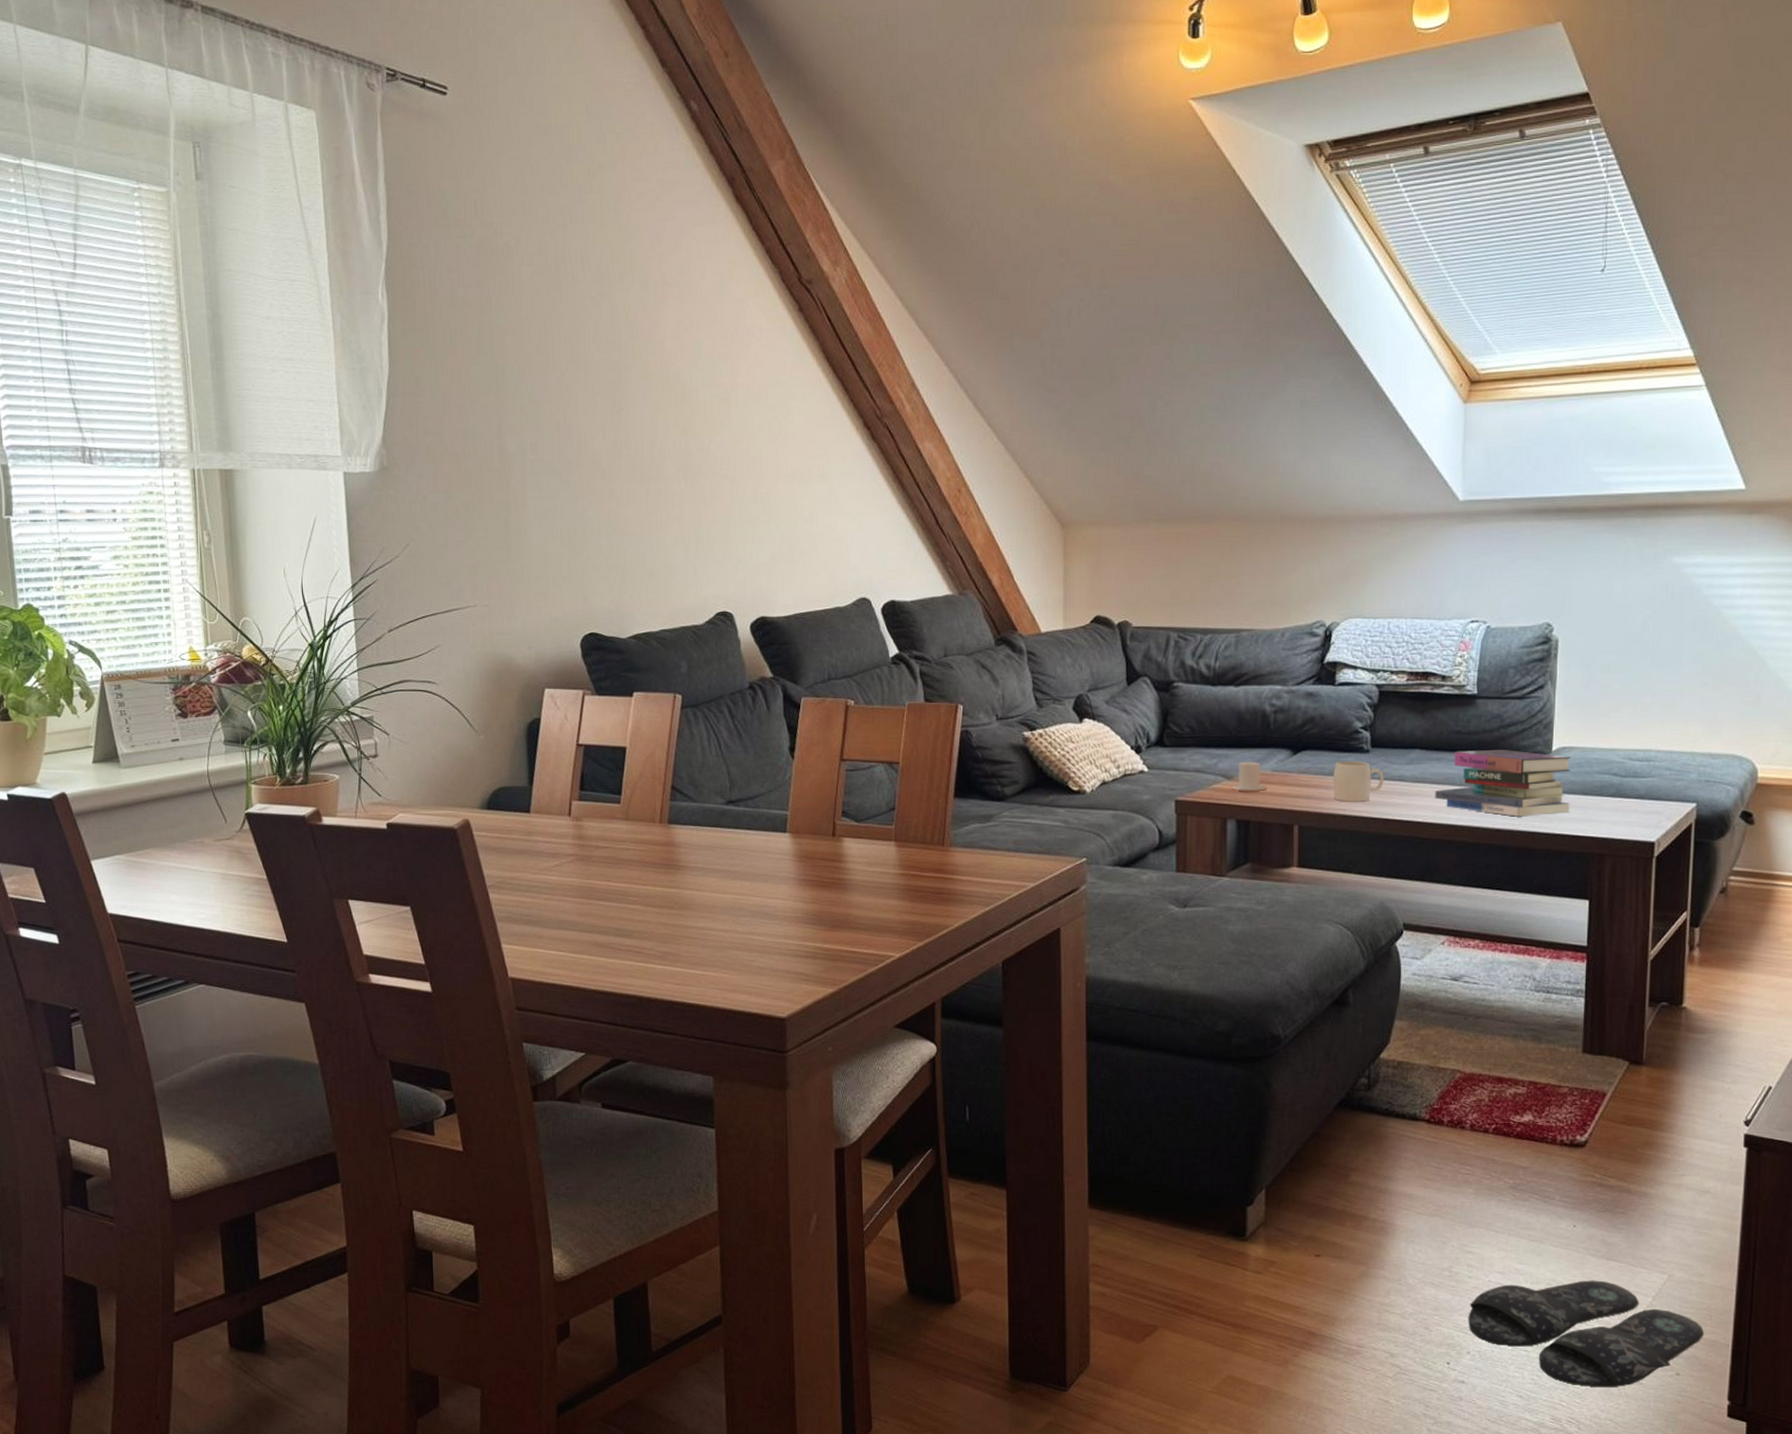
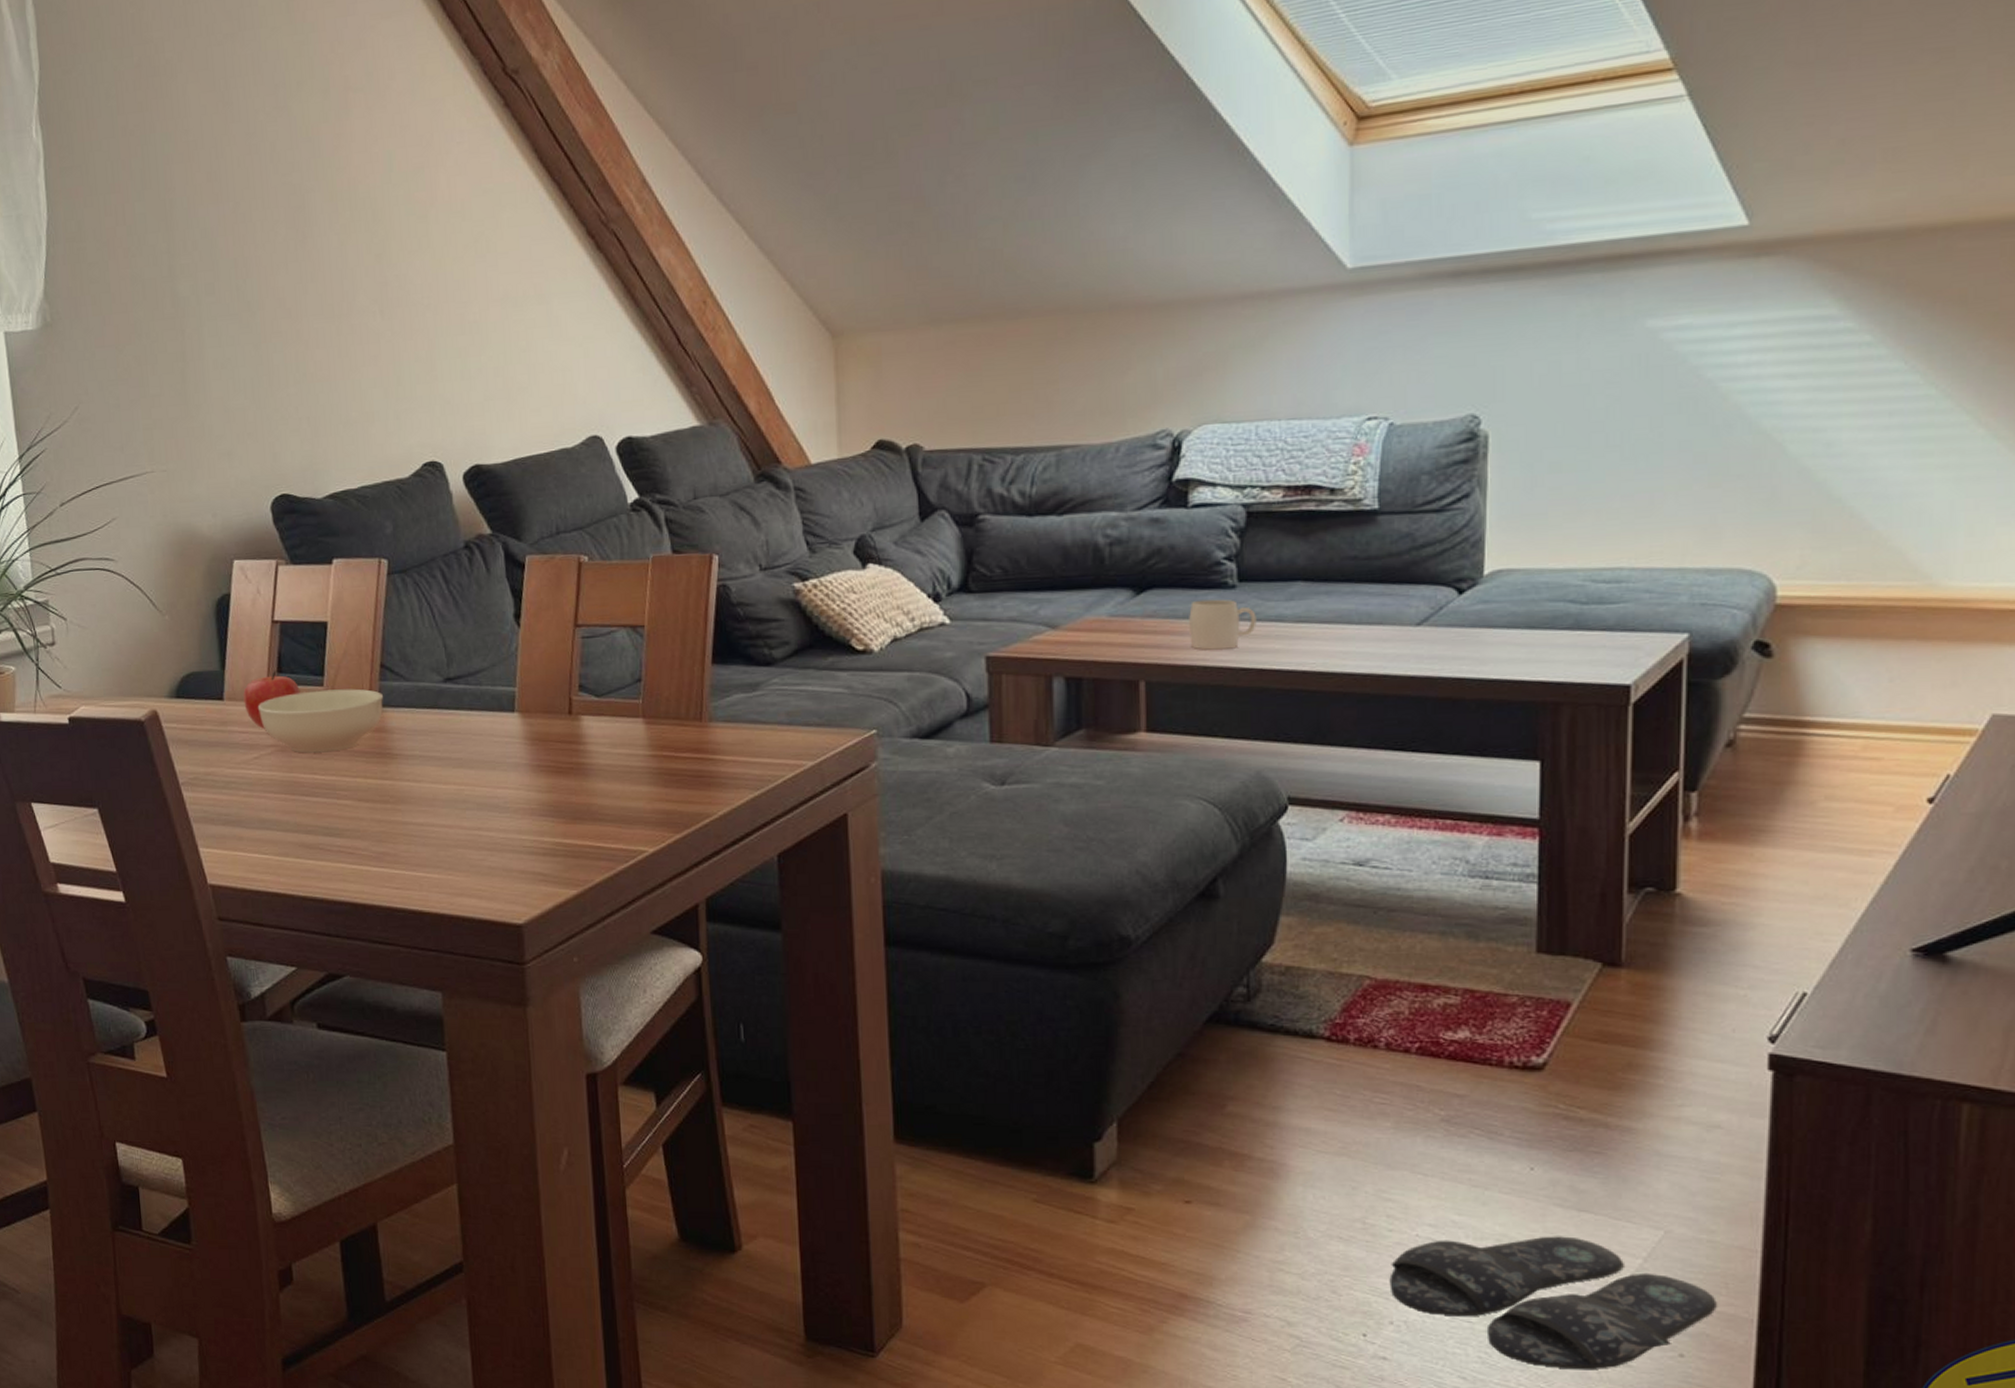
fruit: none [548,788,600,841] -> present [243,670,300,730]
bowl: none [561,807,674,863] -> present [258,689,384,753]
candle: present [1231,762,1267,792] -> none [1056,606,1102,644]
books: present [1435,749,1571,817] -> none [1325,576,1511,660]

